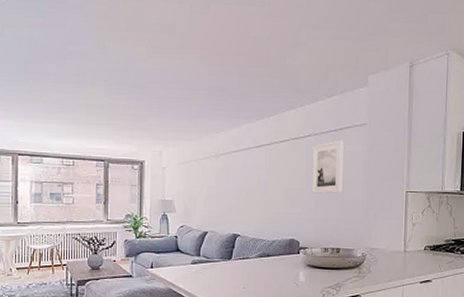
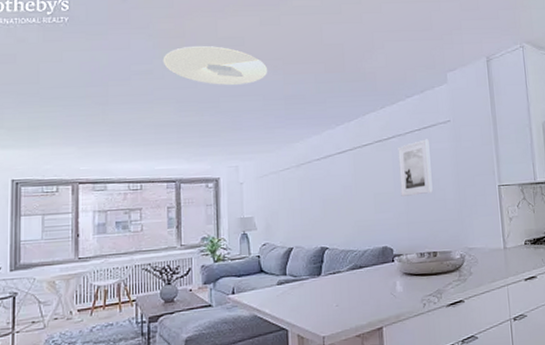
ceiling light: none [96,29,195,73] -> present [163,45,268,86]

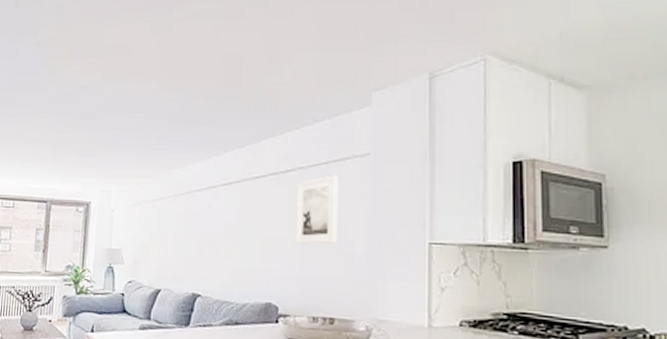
ceiling light: present [163,45,268,86] -> none [47,55,154,101]

